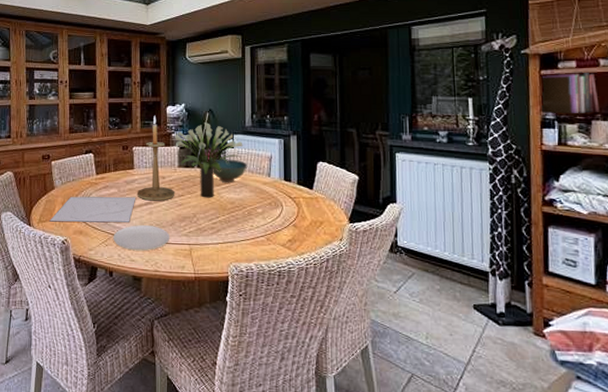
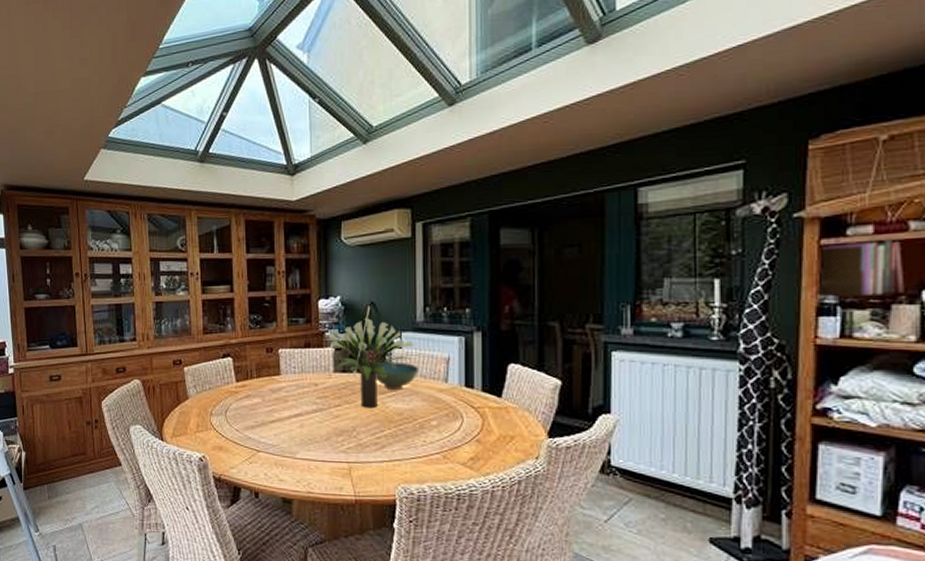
napkin: present [50,196,136,223] -> none [184,407,284,438]
plate: present [113,225,171,251] -> none [258,440,326,470]
candlestick: present [138,115,175,201] -> none [285,310,331,412]

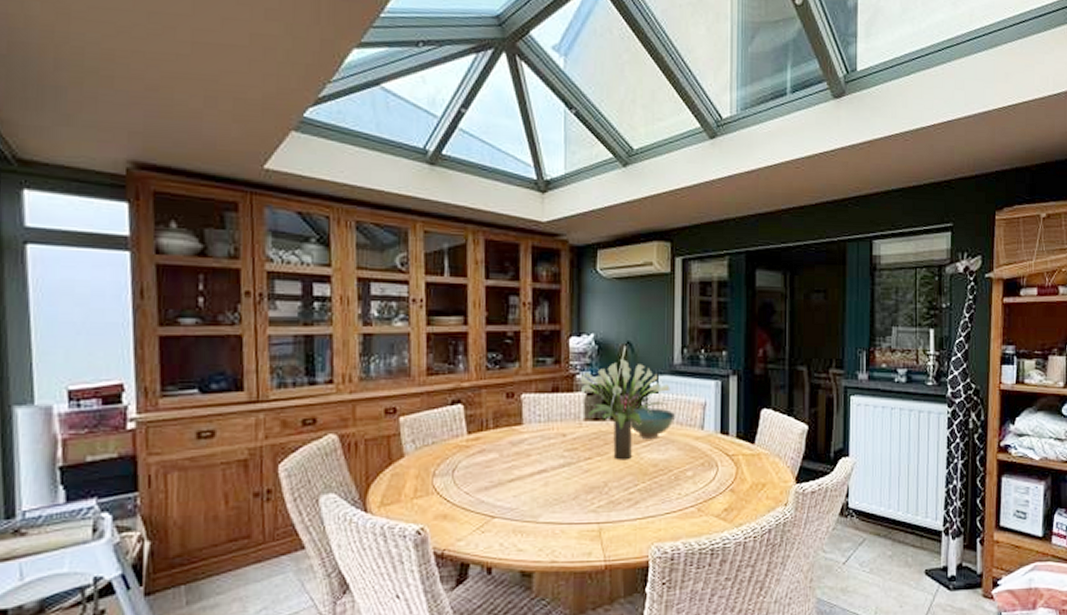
books: present [818,239,905,296] -> none [1001,300,1057,348]

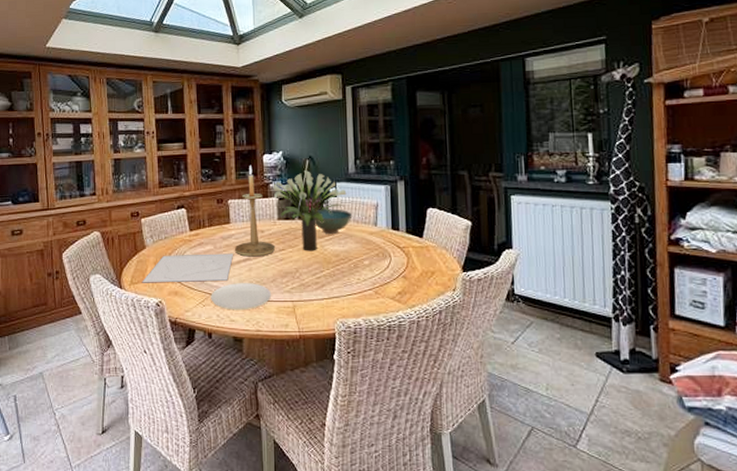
napkin: none [397,463,526,504] -> present [142,253,234,283]
plate: none [492,501,573,537] -> present [211,283,272,311]
candlestick: none [528,349,580,468] -> present [235,164,276,257]

